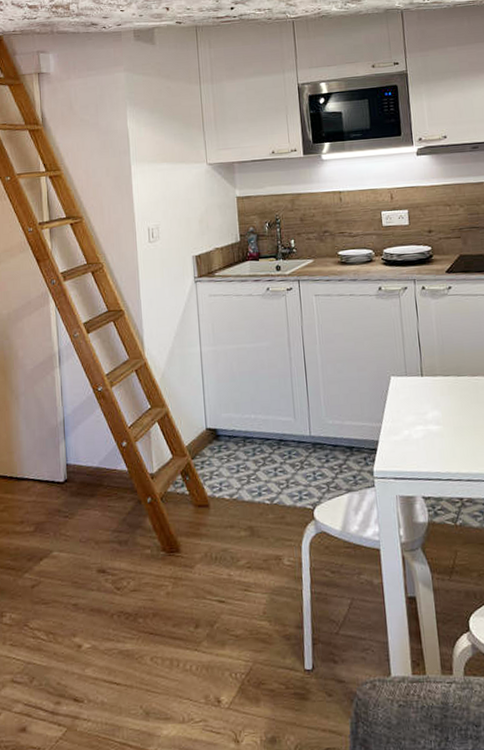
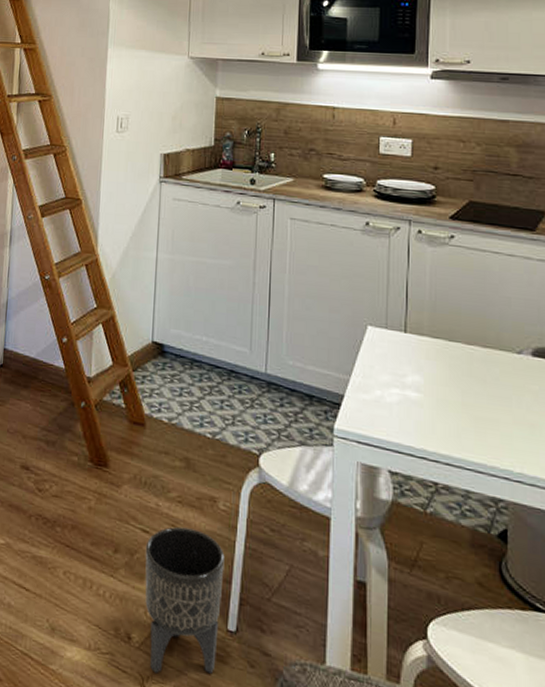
planter: none [223,588,299,726] -> present [145,526,225,674]

